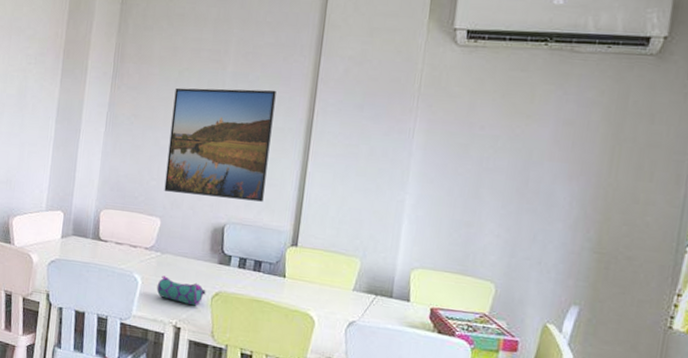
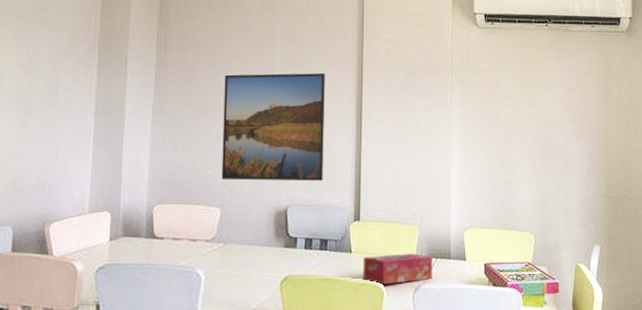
pencil case: present [156,275,206,306] -> none [222,267,274,294]
tissue box: none [294,283,372,316] -> present [362,253,432,285]

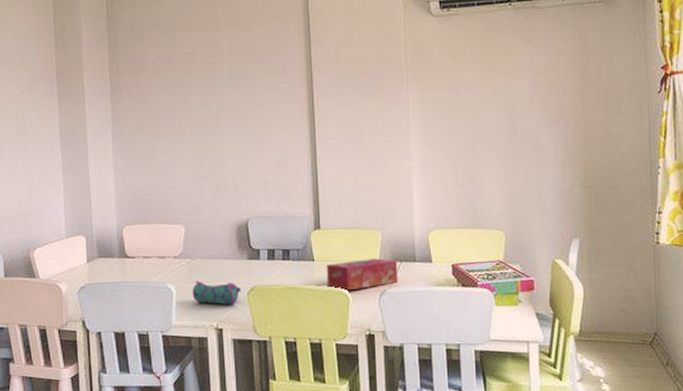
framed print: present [221,72,325,181] -> none [176,82,280,198]
pencil case: none [222,267,274,294] -> present [192,281,241,305]

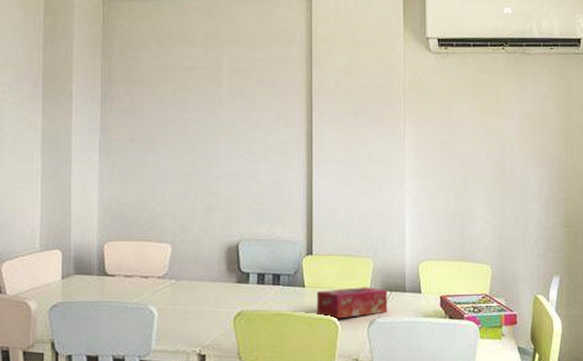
pencil case: present [192,281,241,305] -> none [175,303,227,330]

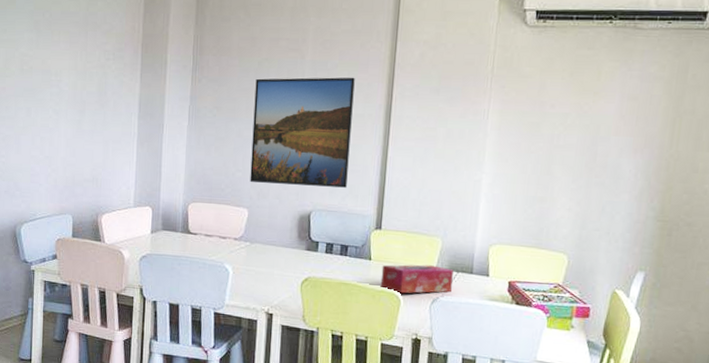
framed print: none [171,104,274,215] -> present [250,77,355,188]

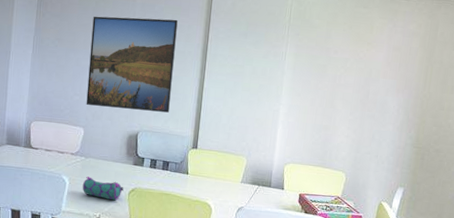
pencil case: none [247,264,296,292] -> present [82,176,124,201]
tissue box: present [380,264,453,294] -> none [195,178,255,203]

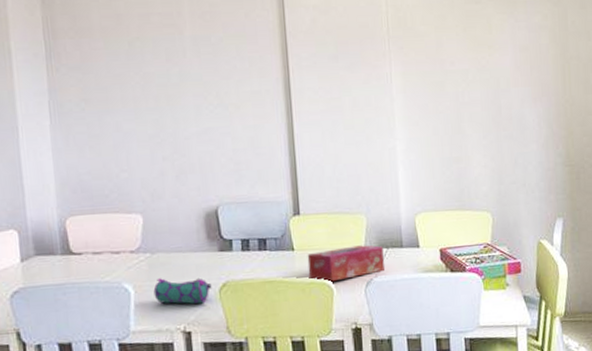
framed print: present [86,16,178,113] -> none [128,50,254,182]
tissue box: none [195,178,255,203] -> present [307,245,384,282]

